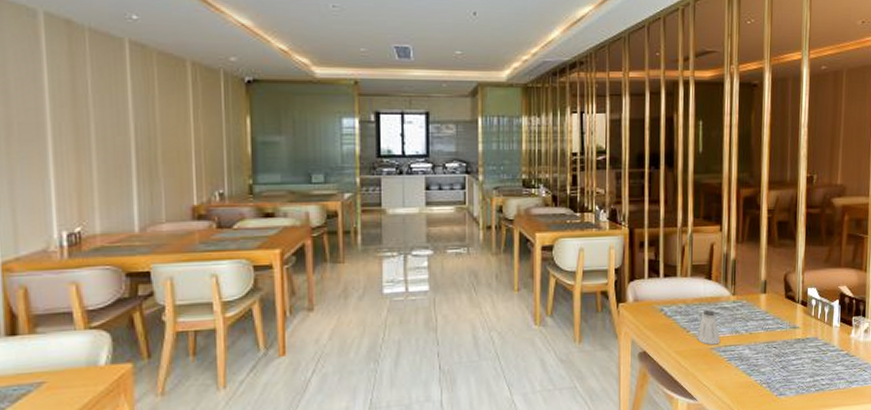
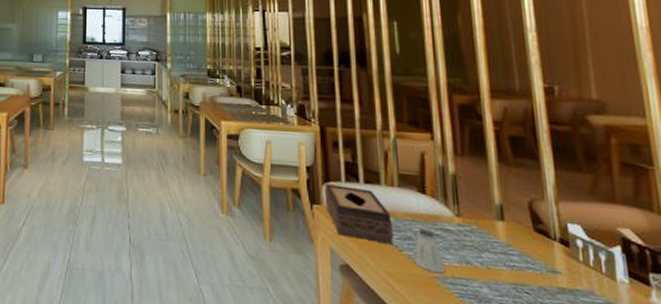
tissue box: none [629,281,683,329] -> present [324,183,393,246]

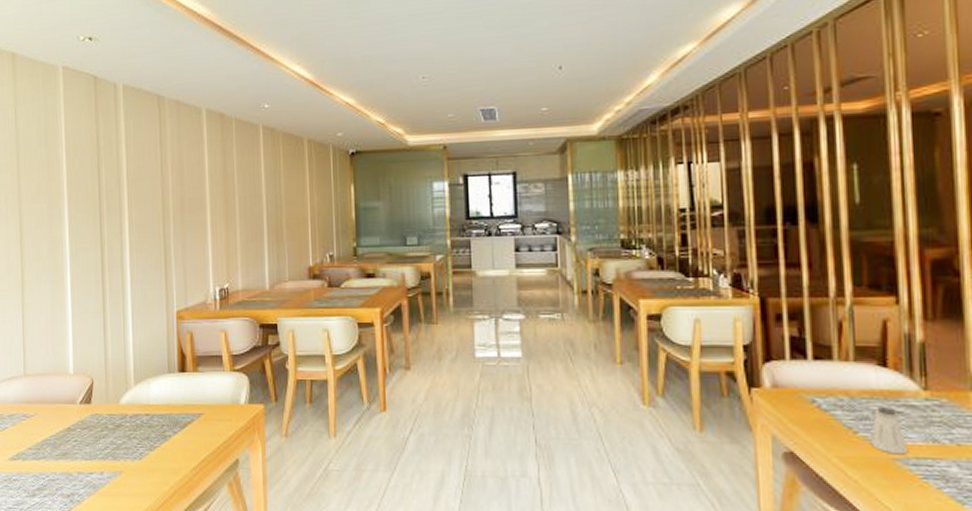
tissue box: present [324,183,393,246] -> none [764,362,847,428]

